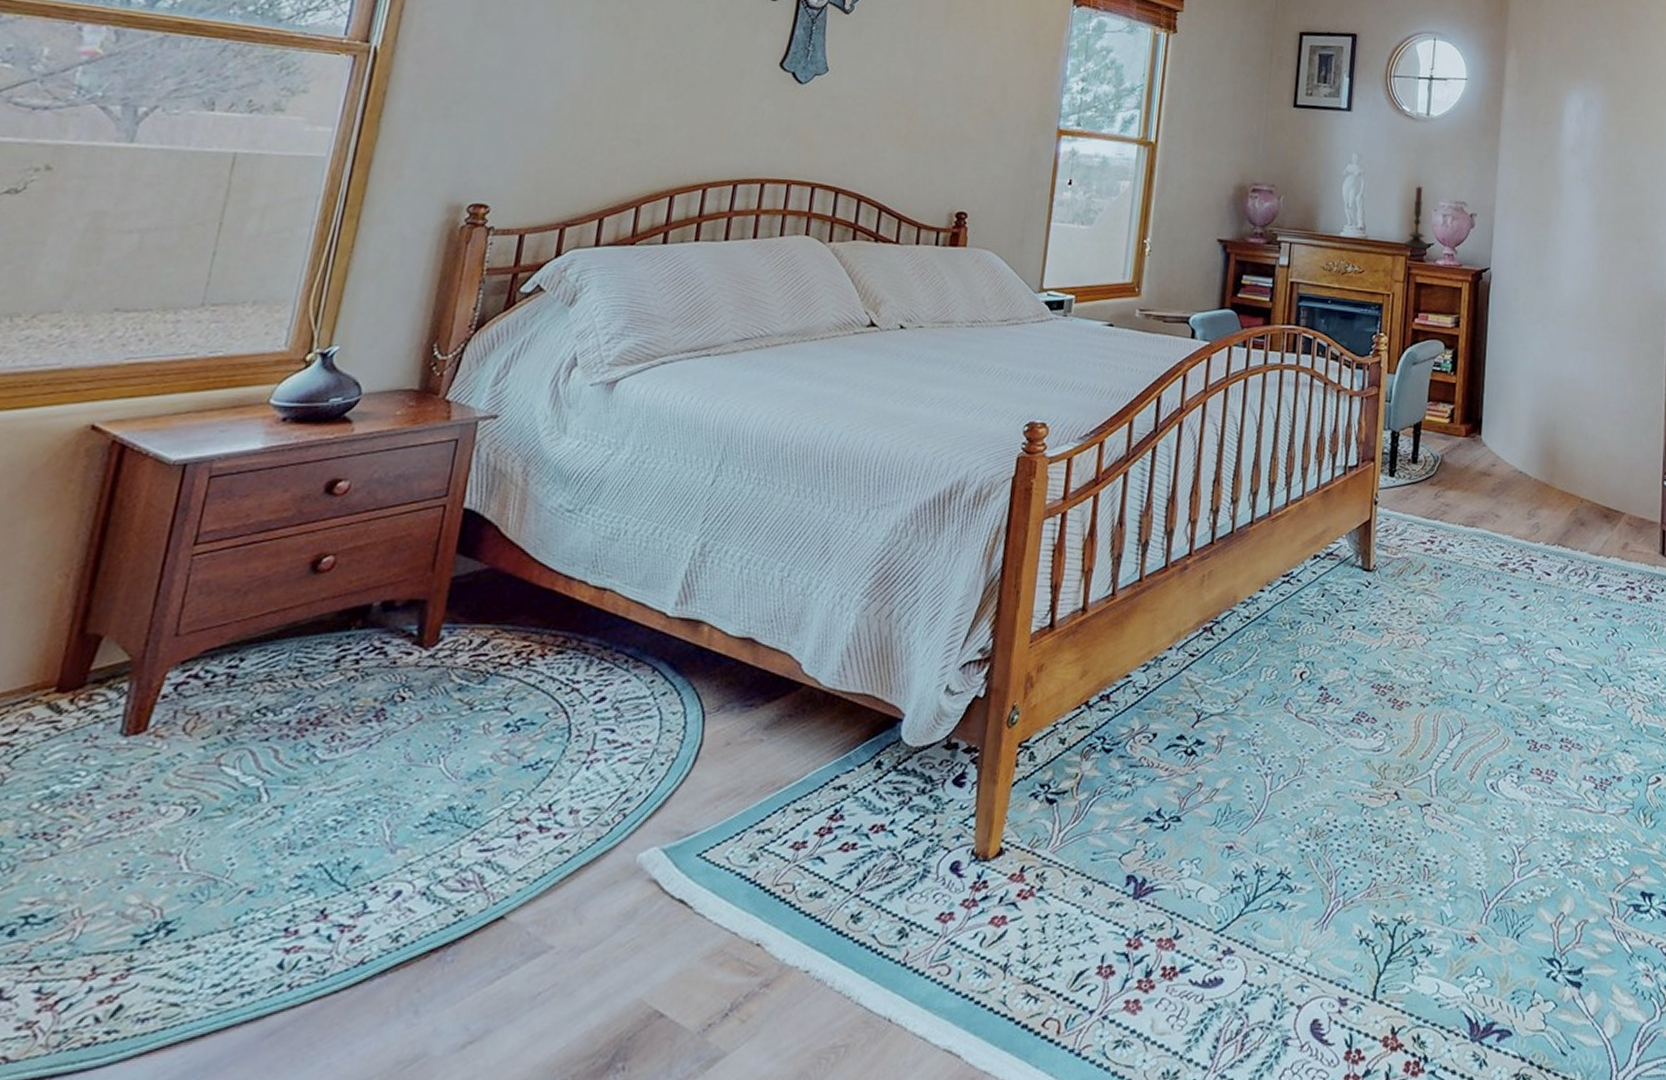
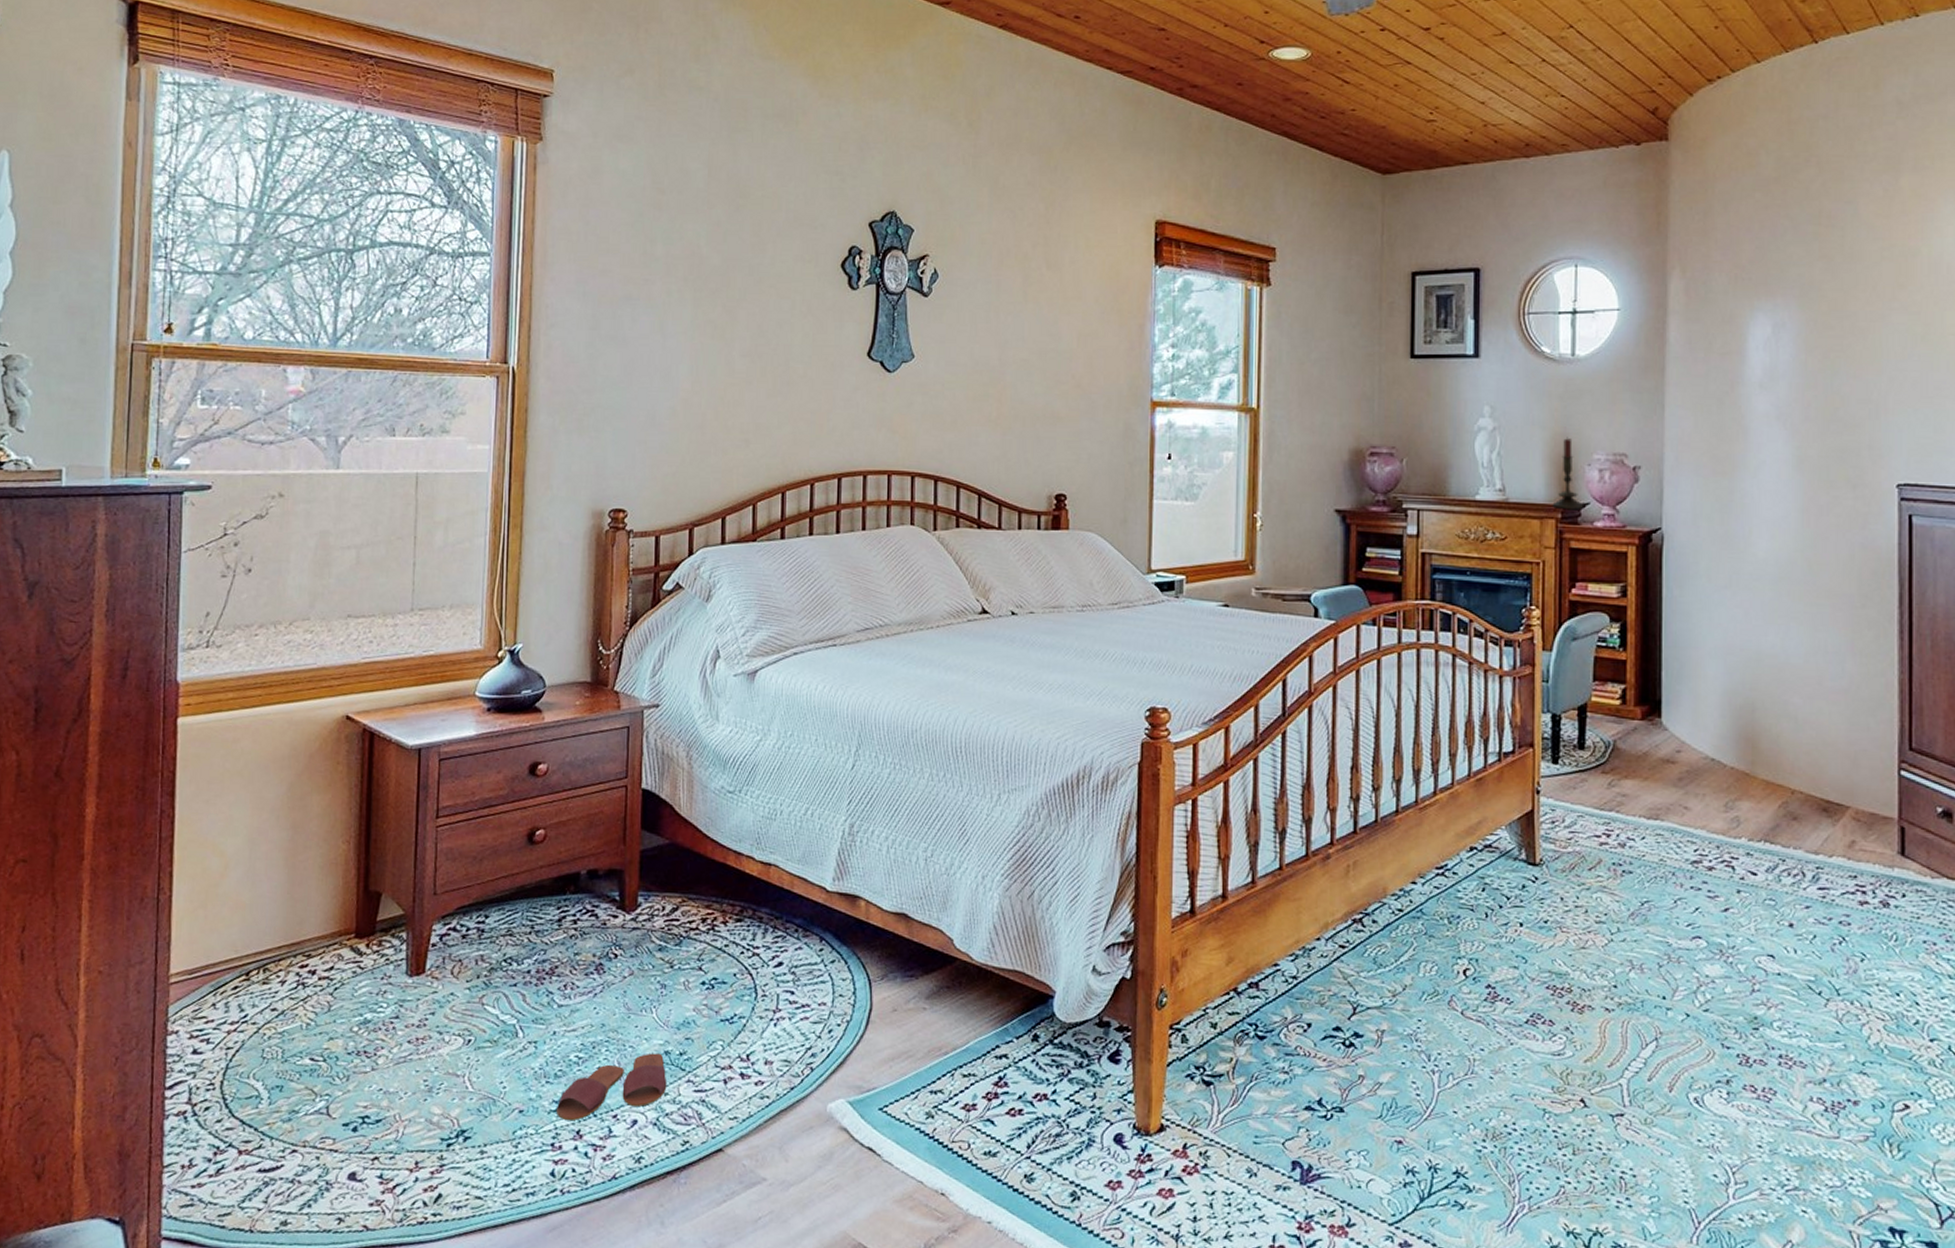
slippers: none [296,810,447,899] -> present [555,1053,667,1121]

